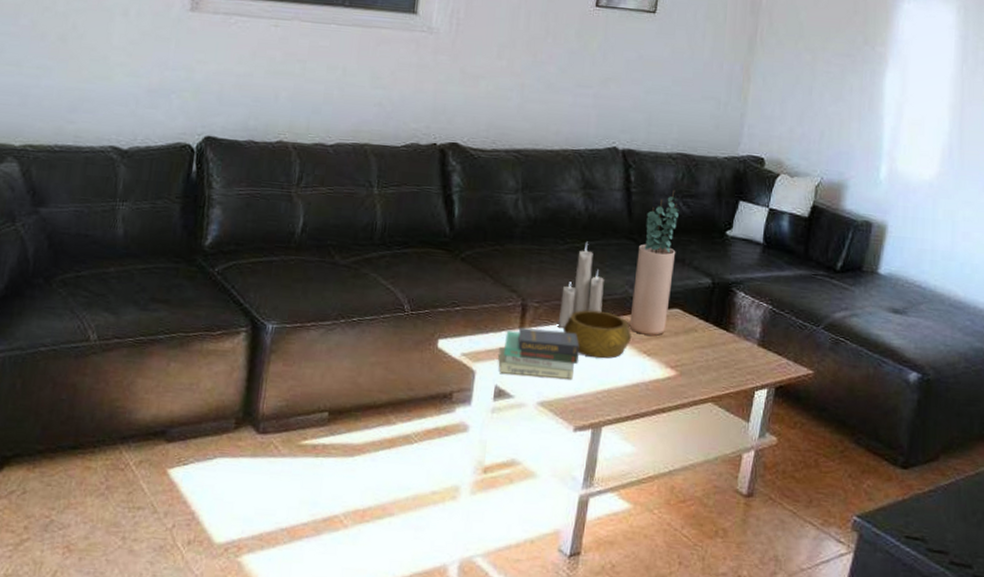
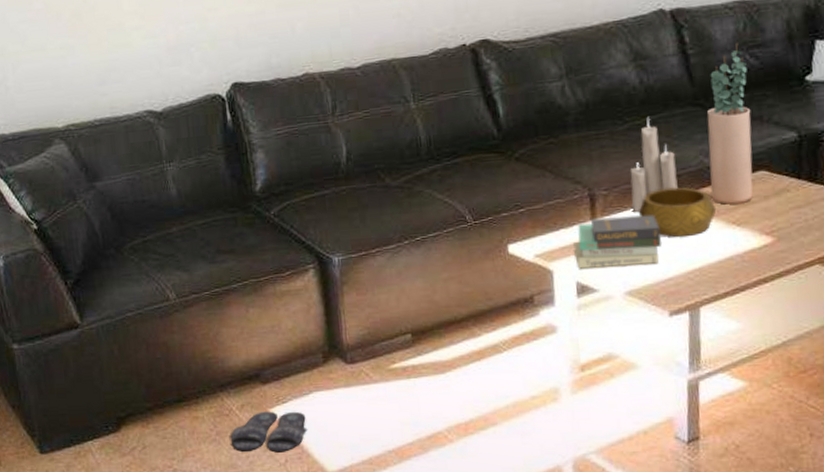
slippers: none [119,470,204,517] -> present [230,411,308,453]

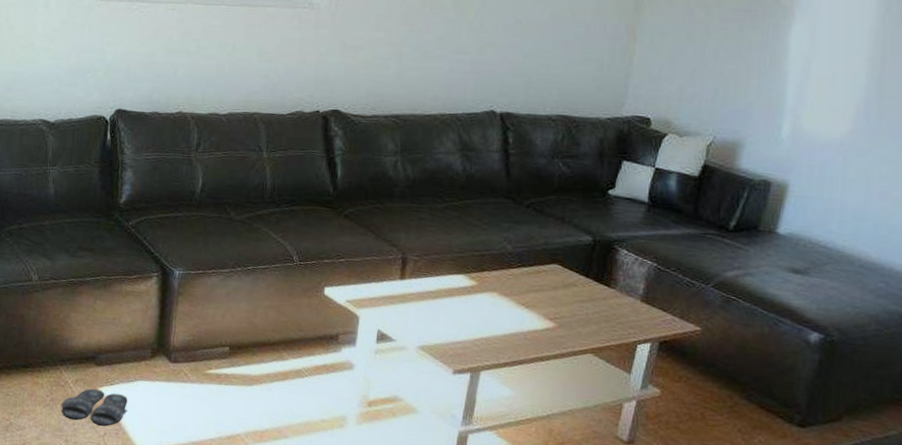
books: present [573,214,661,269] -> none [380,279,458,327]
candle: present [629,118,678,212] -> none [437,201,482,280]
decorative bowl: present [638,187,717,237] -> none [441,263,510,309]
vase: present [706,43,754,205] -> none [507,151,560,289]

